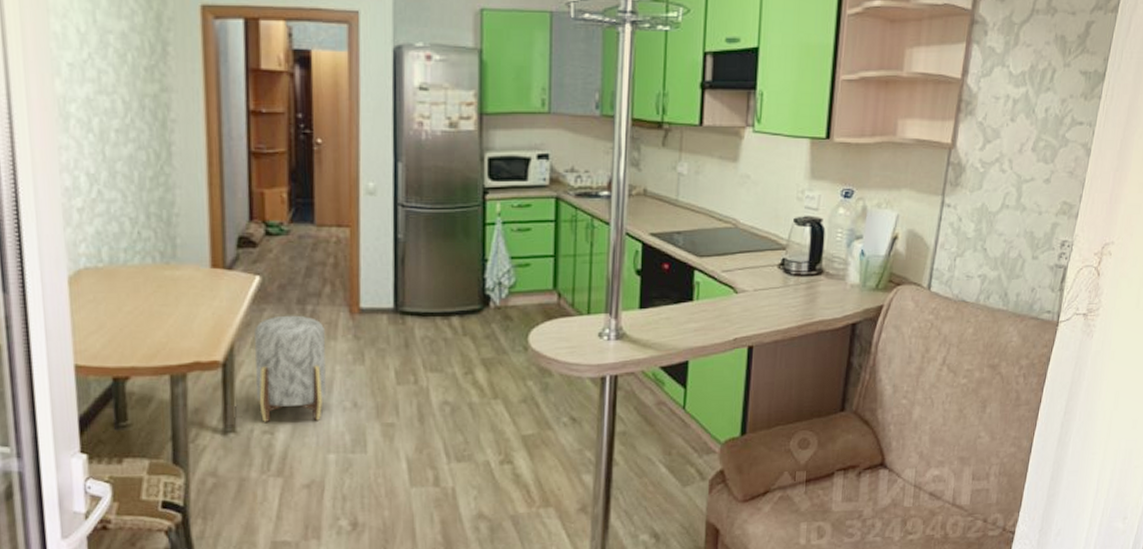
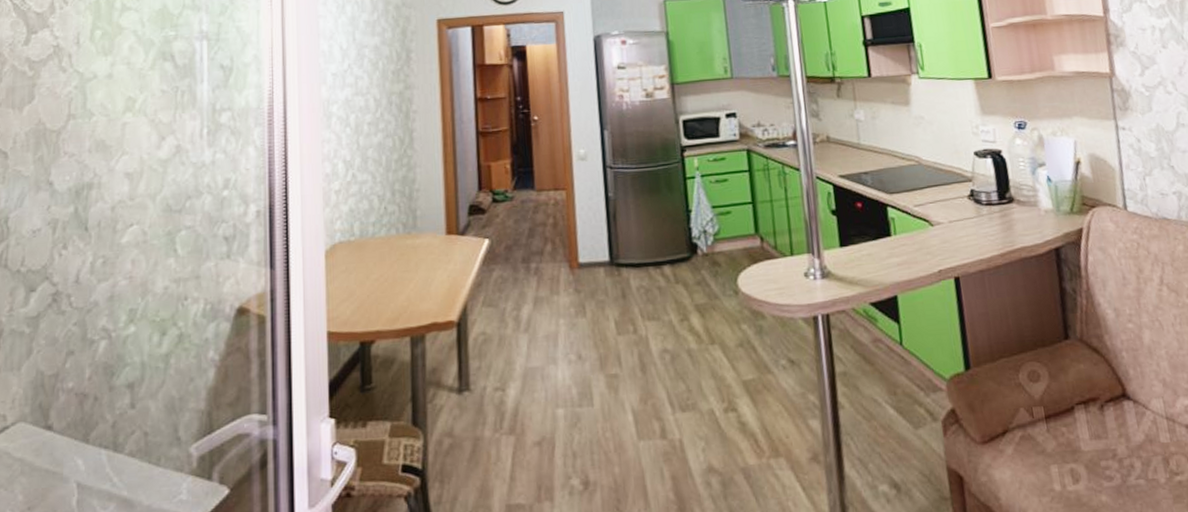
stool: present [255,315,326,422] -> none [485,273,552,379]

